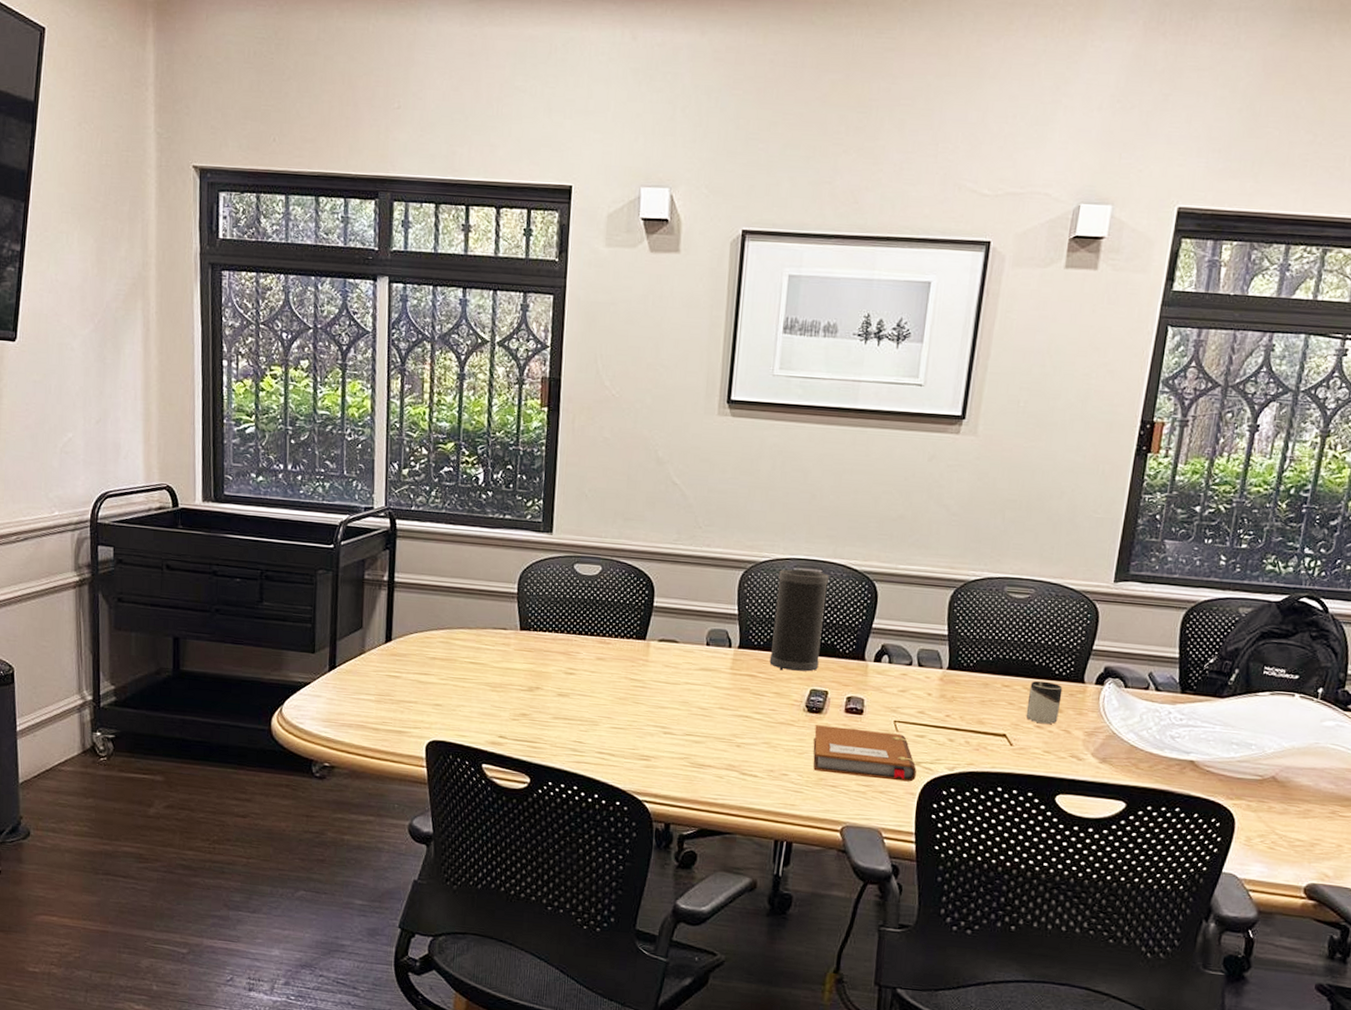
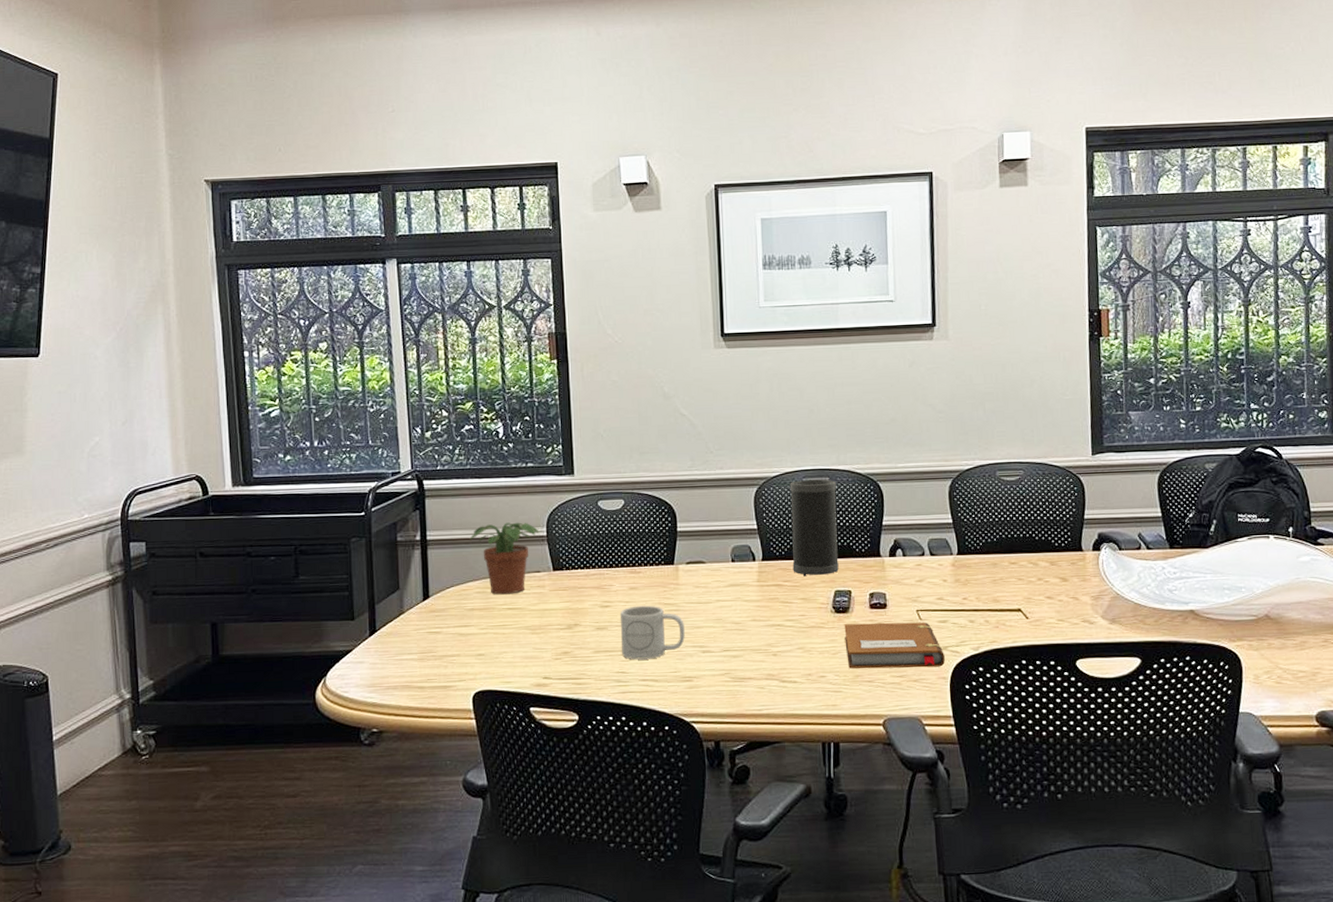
potted plant: none [438,574,510,648] -> present [469,522,539,595]
mug: none [581,677,649,733] -> present [619,605,685,660]
cup: present [1026,680,1063,724] -> none [1034,554,1065,594]

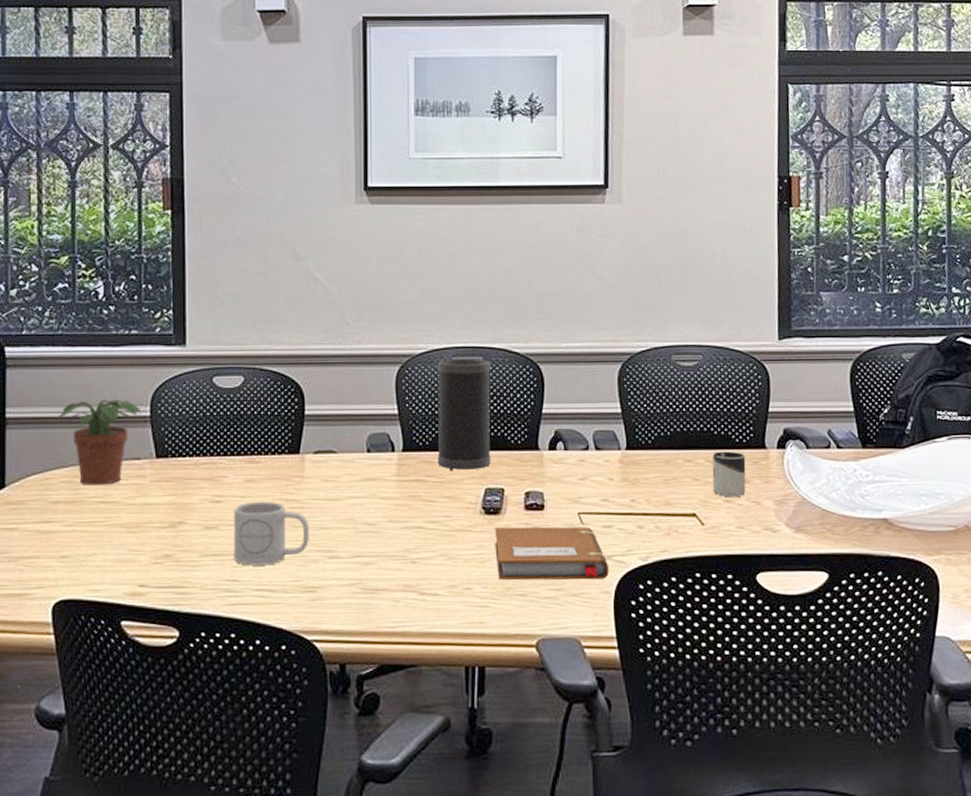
cup: none [1034,554,1065,594] -> present [712,451,746,498]

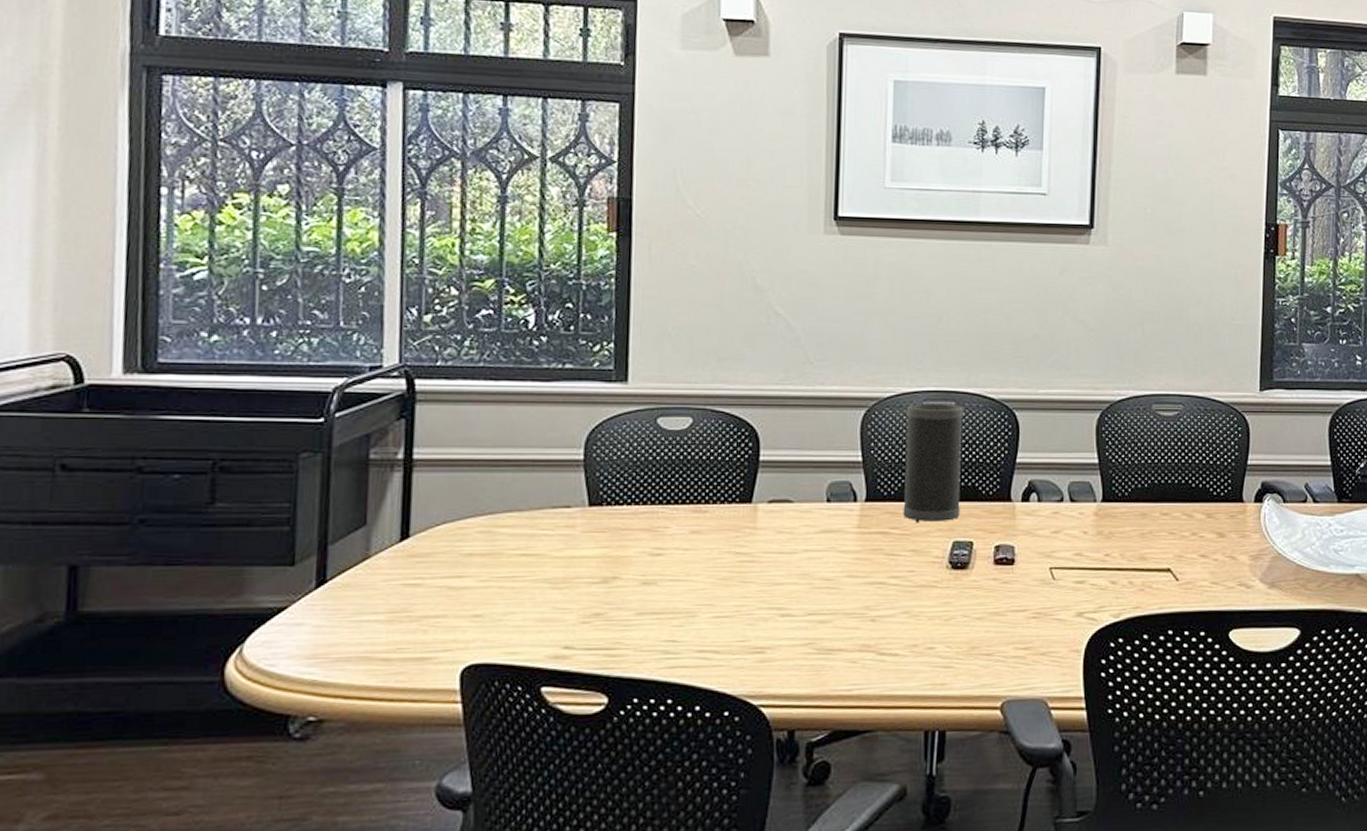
potted plant: present [57,399,142,485] -> none [474,440,574,536]
mug: present [233,501,309,566] -> none [674,554,760,625]
notebook: present [495,526,609,581] -> none [961,582,1079,639]
cup: present [712,451,746,498] -> none [1188,504,1223,552]

